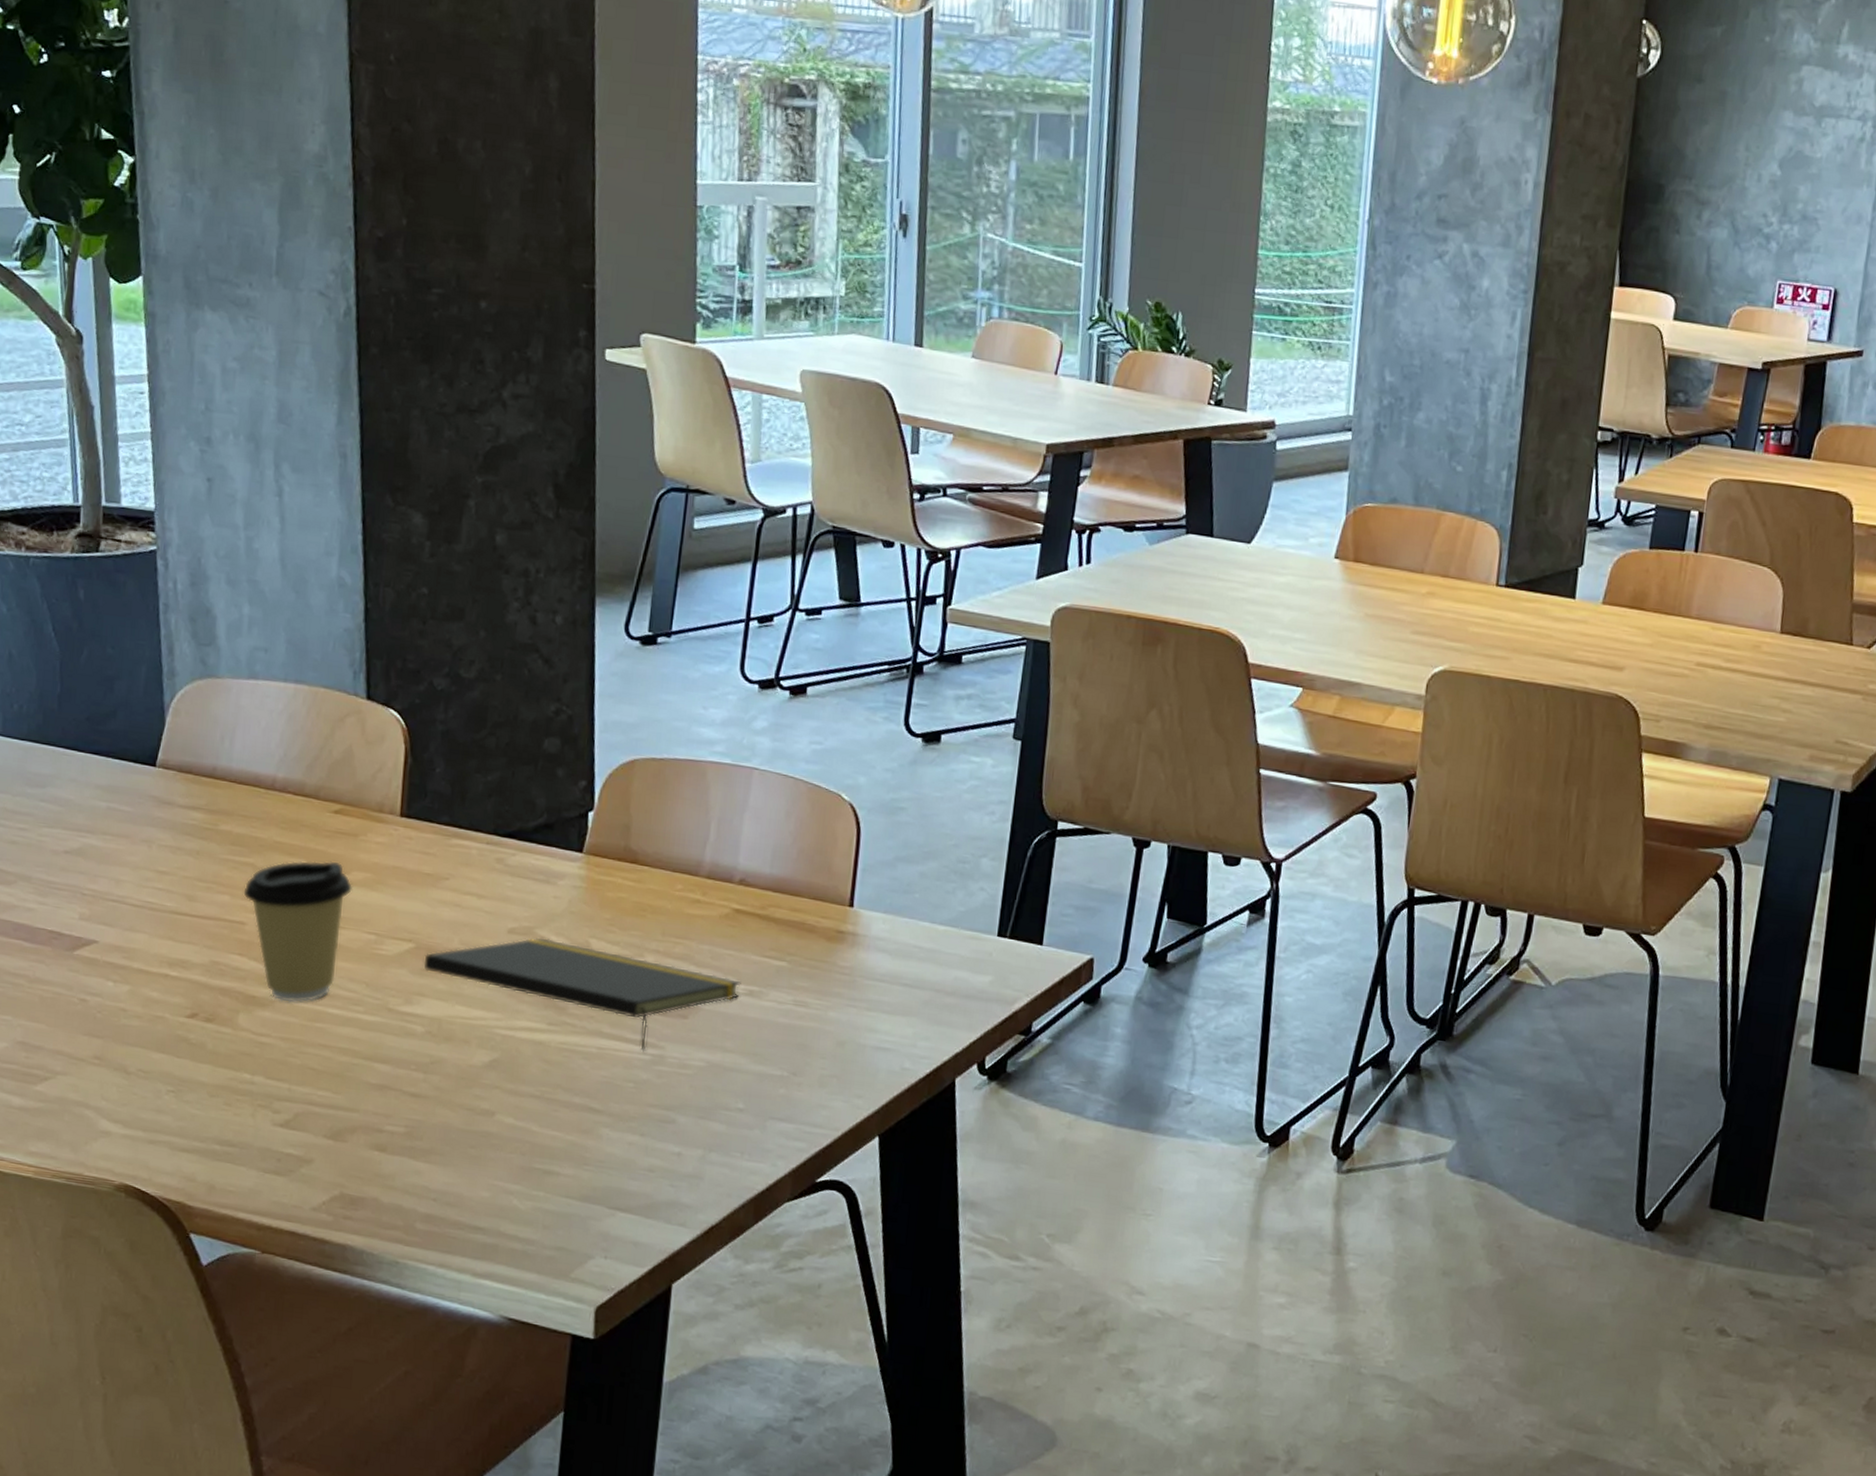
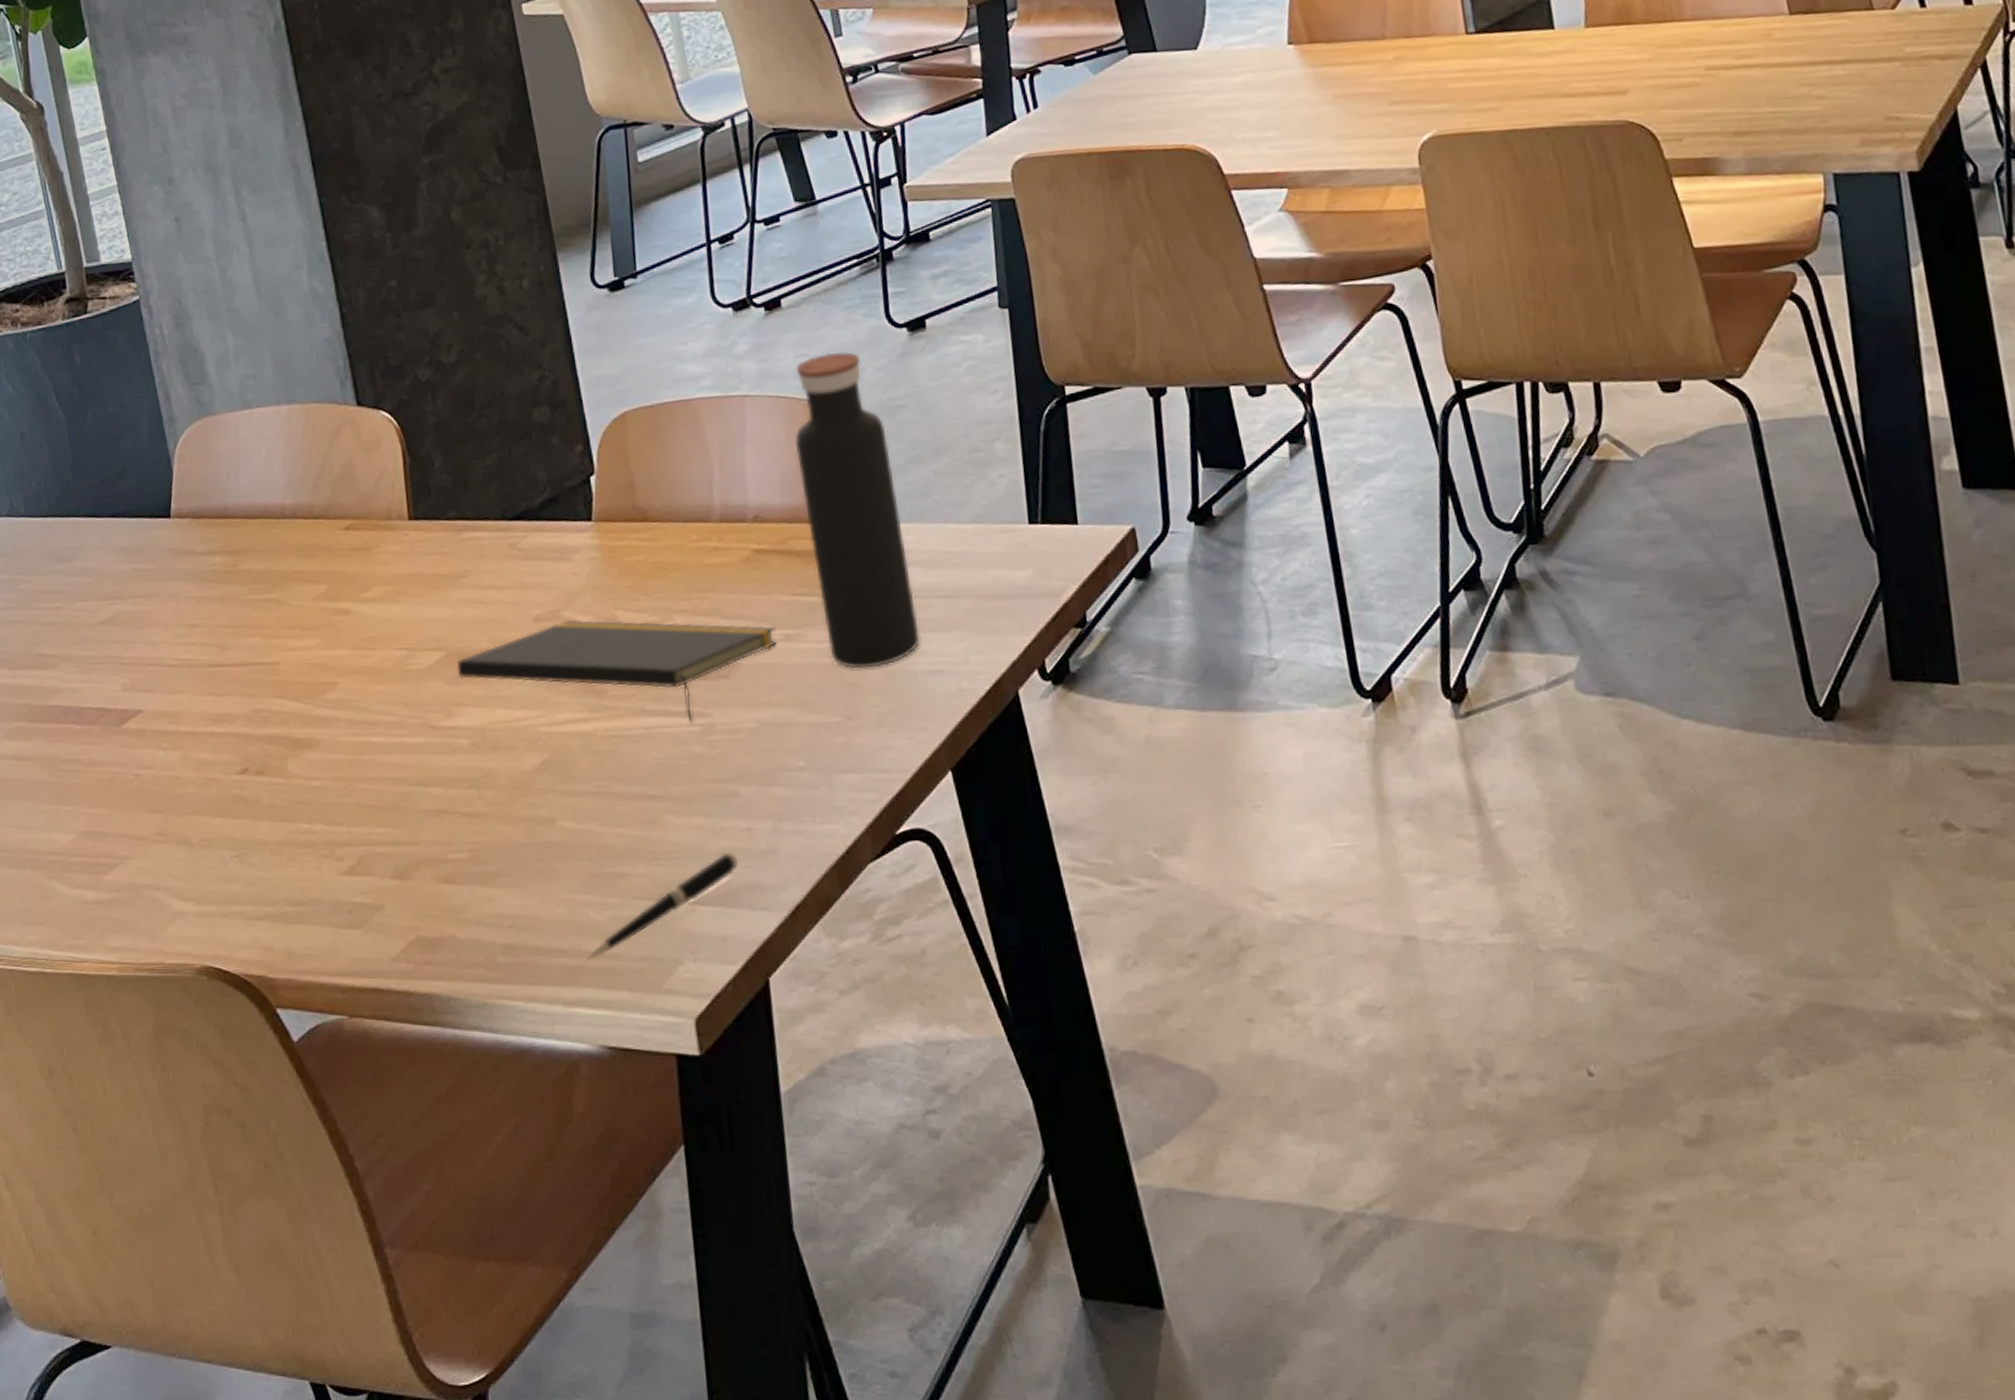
coffee cup: present [243,861,352,1003] -> none [272,580,375,739]
pen: none [501,1169,664,1242] -> present [585,851,739,961]
water bottle: none [788,745,883,1036] -> present [794,351,920,669]

